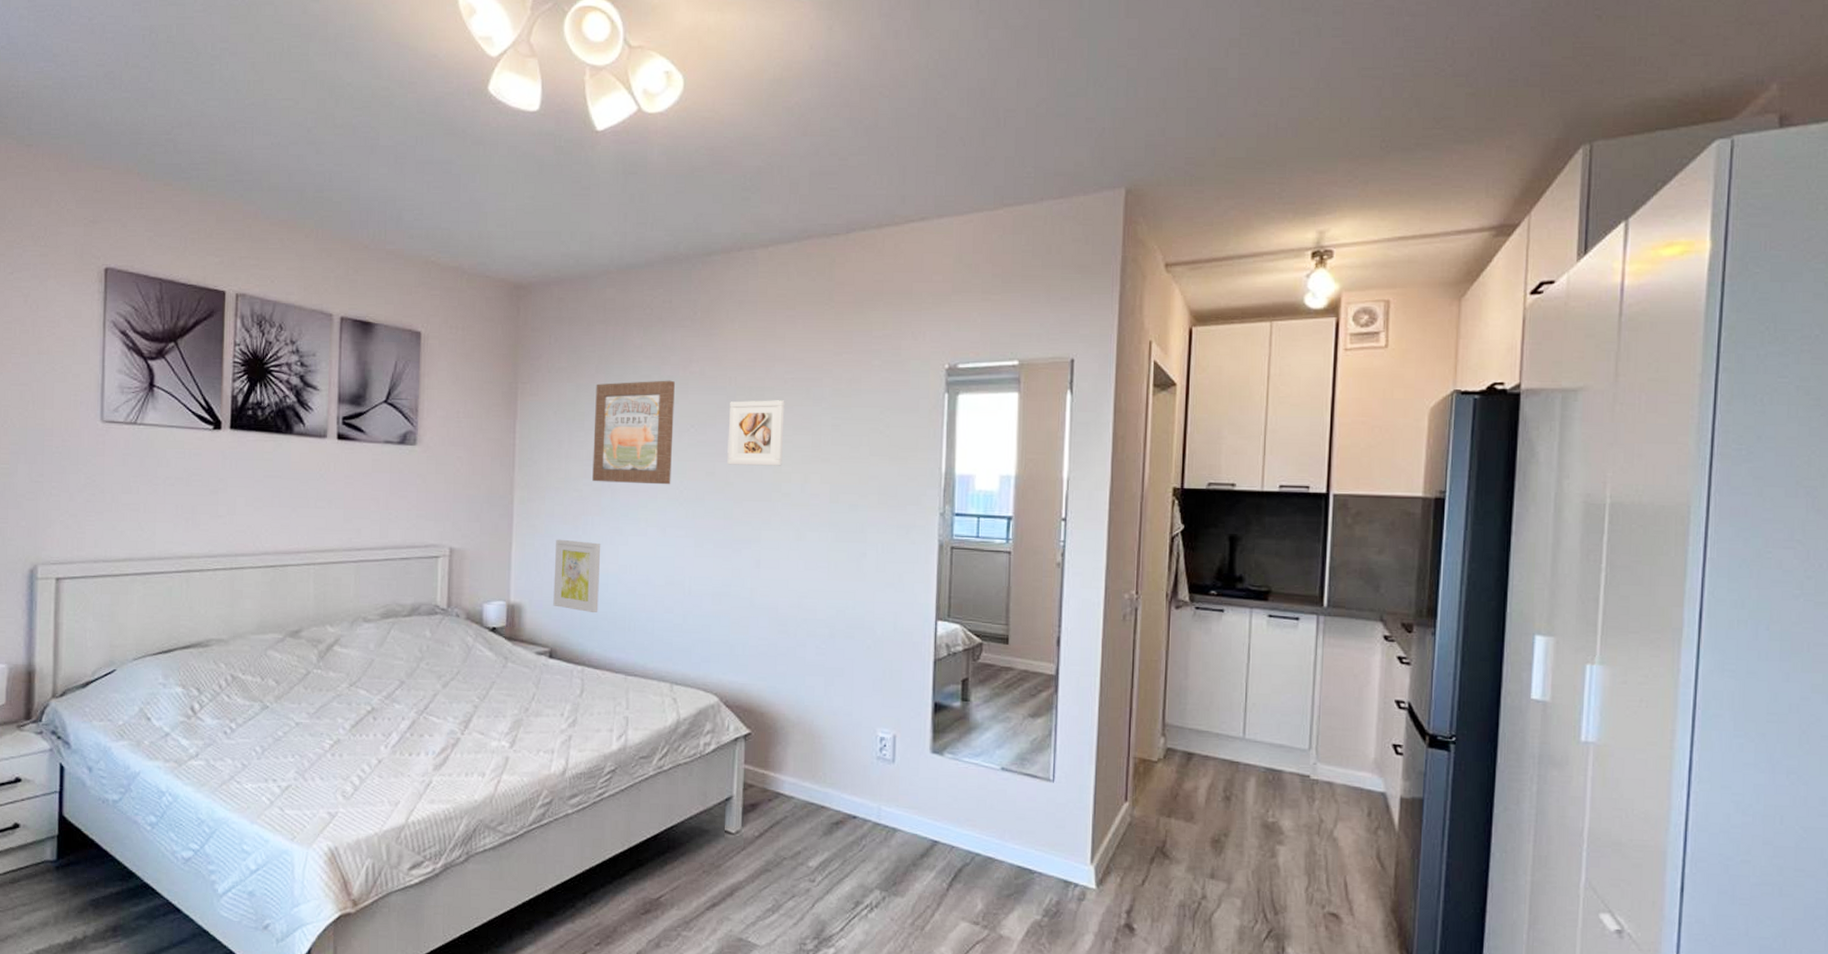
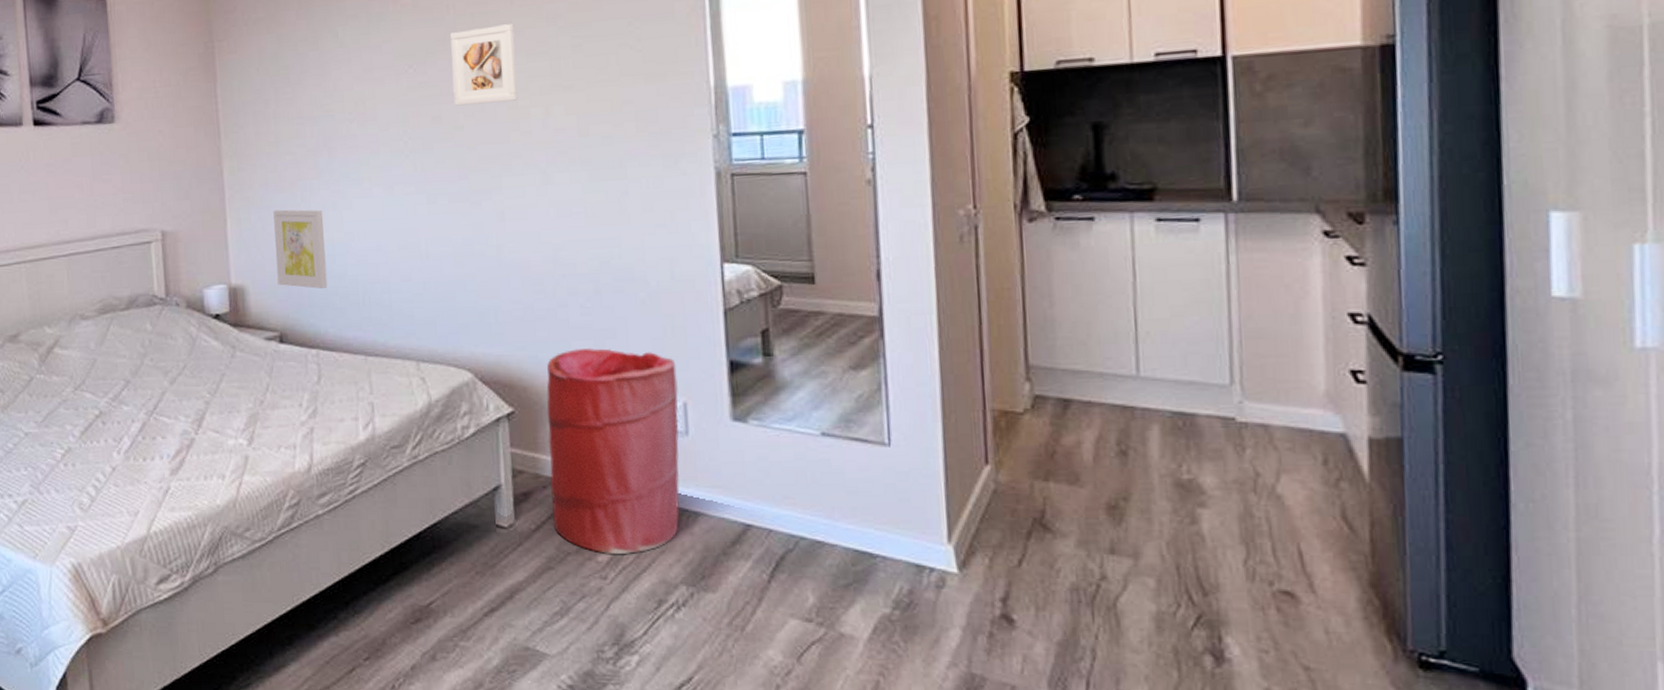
wall art: present [592,380,675,485] -> none [298,17,393,142]
laundry hamper: none [775,683,890,861] -> present [546,347,680,554]

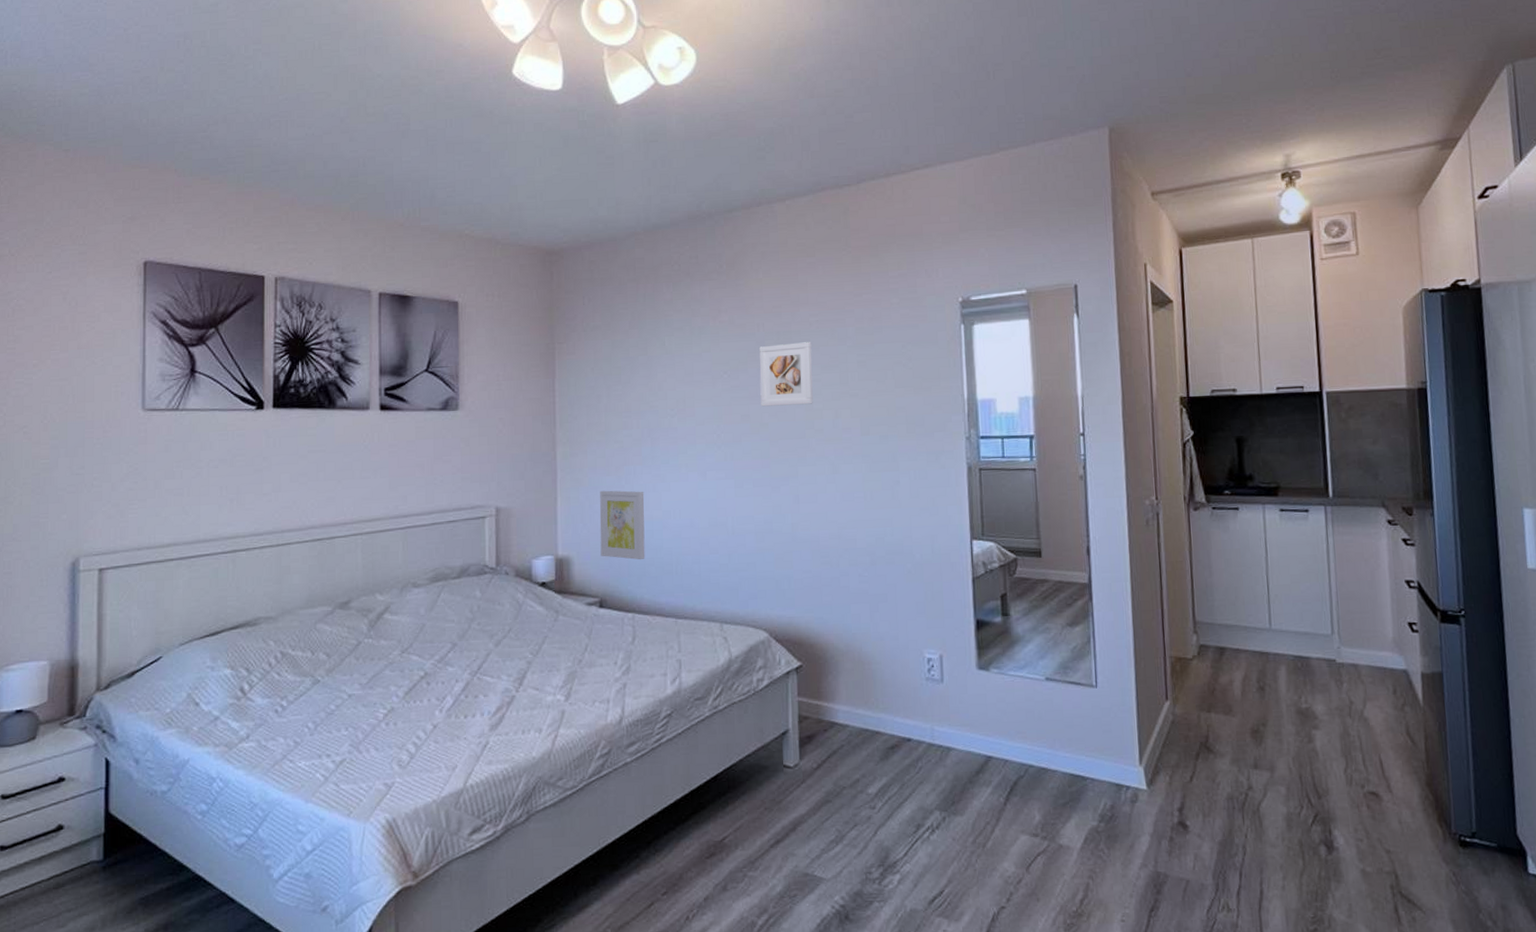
laundry hamper: present [546,347,680,554] -> none [829,610,936,787]

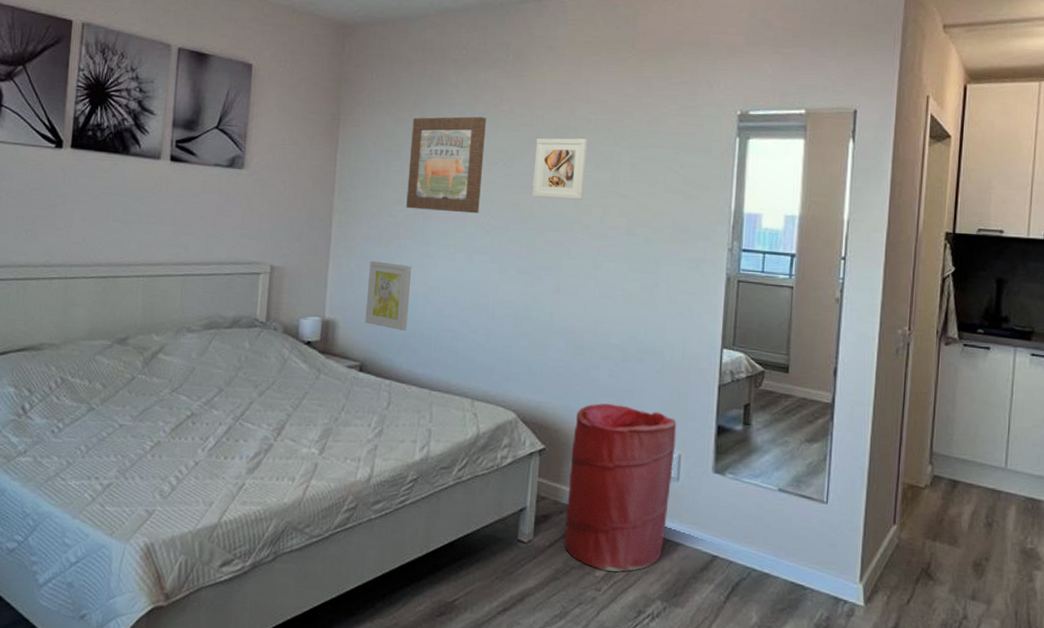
wall art: none [630,330,708,433] -> present [406,116,486,214]
laundry hamper: none [829,610,936,787] -> present [564,403,677,572]

